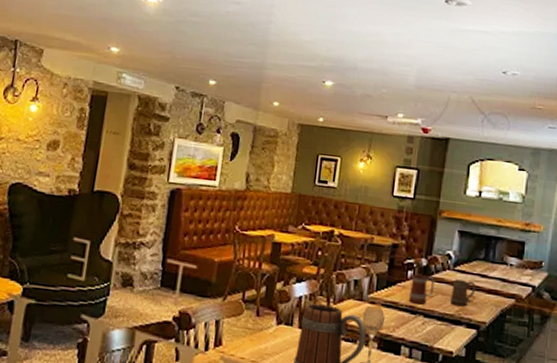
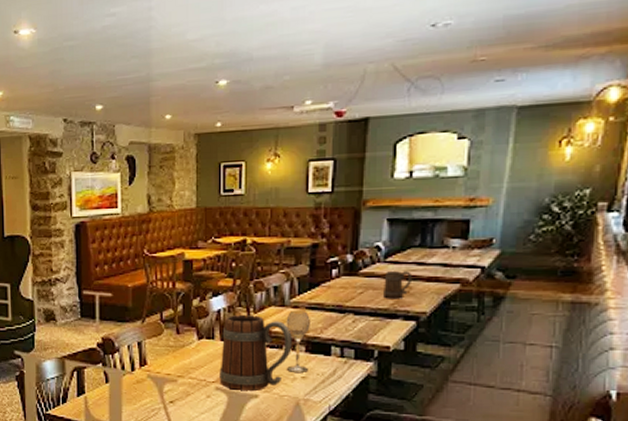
beer mug: present [409,274,435,305] -> none [336,272,363,304]

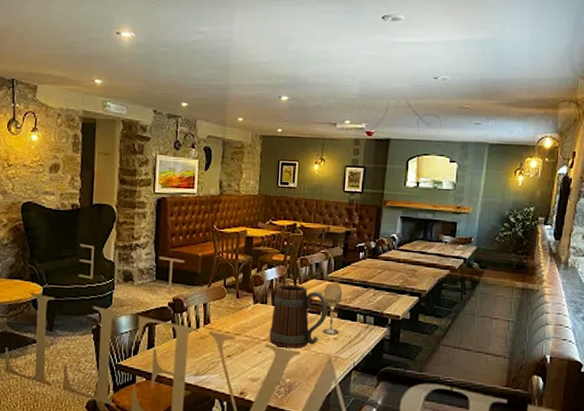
beer mug: present [382,271,413,299] -> none [395,257,417,279]

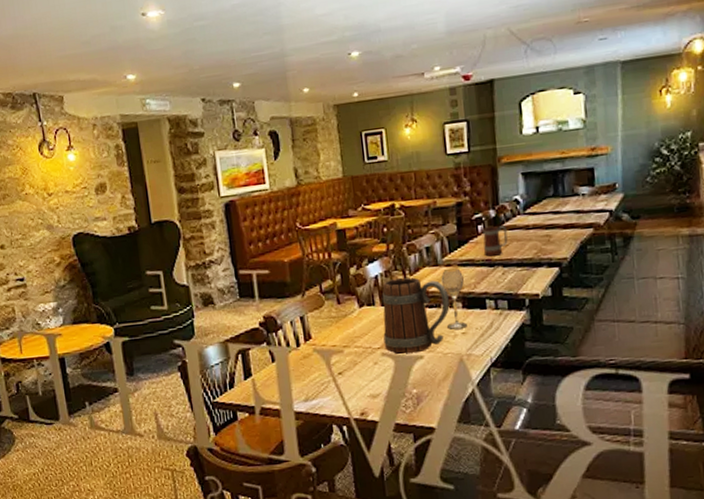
beer mug: none [362,255,382,280] -> present [482,225,508,257]

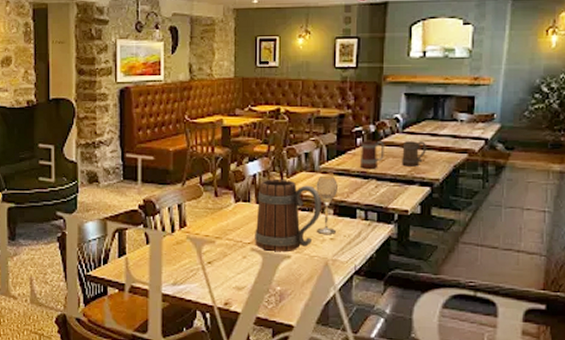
beer mug: none [525,220,551,249] -> present [401,141,427,167]

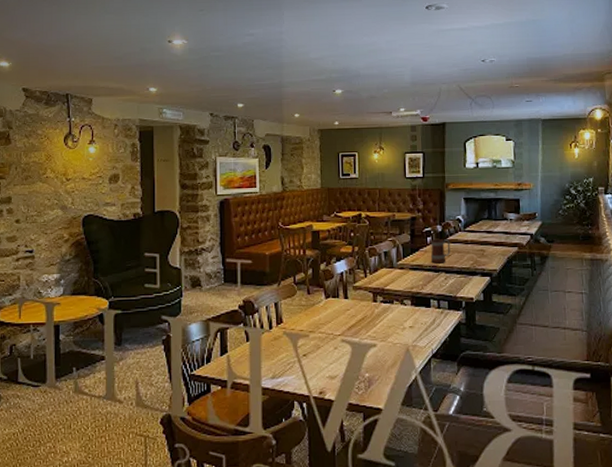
beer mug: present [255,178,321,252] -> none [344,275,401,342]
wineglass: present [316,175,338,234] -> none [395,270,414,323]
beer mug: present [401,141,427,167] -> none [464,238,485,260]

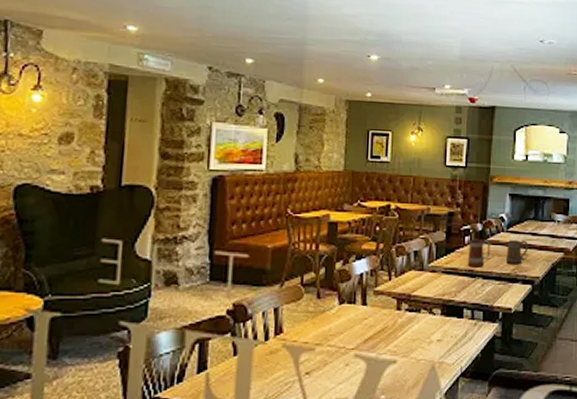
beer mug: none [464,238,485,260] -> present [505,240,529,265]

